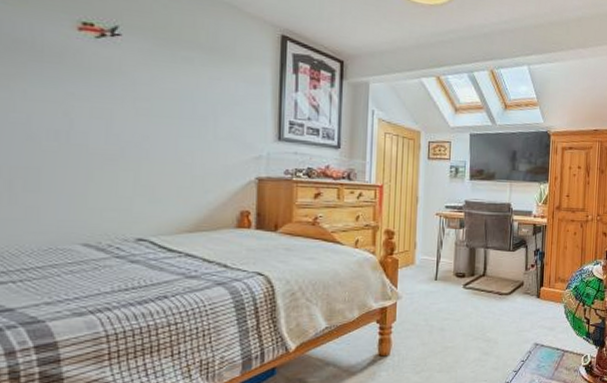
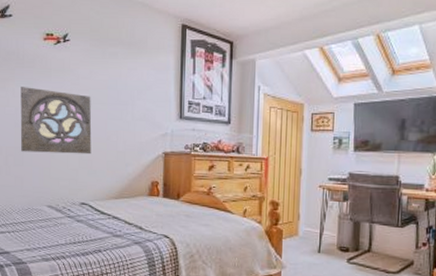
wall ornament: none [35,87,155,179] -> present [20,87,92,155]

